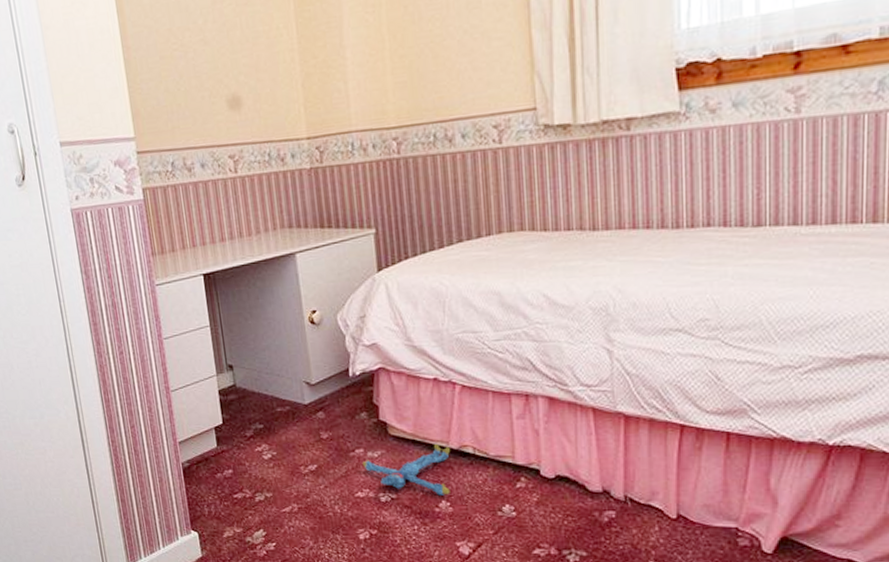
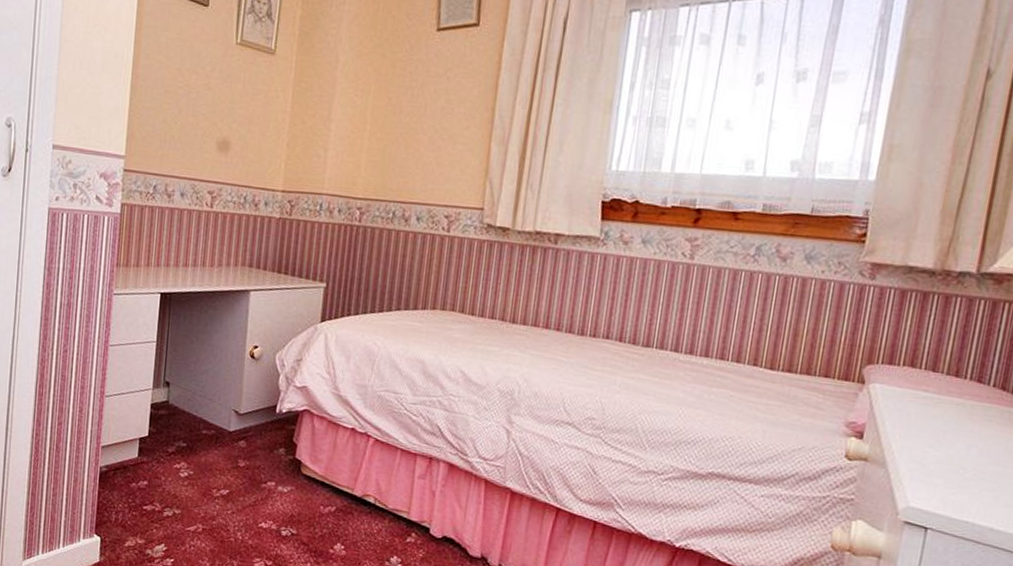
plush toy: present [363,443,450,495] -> none [272,488,354,539]

